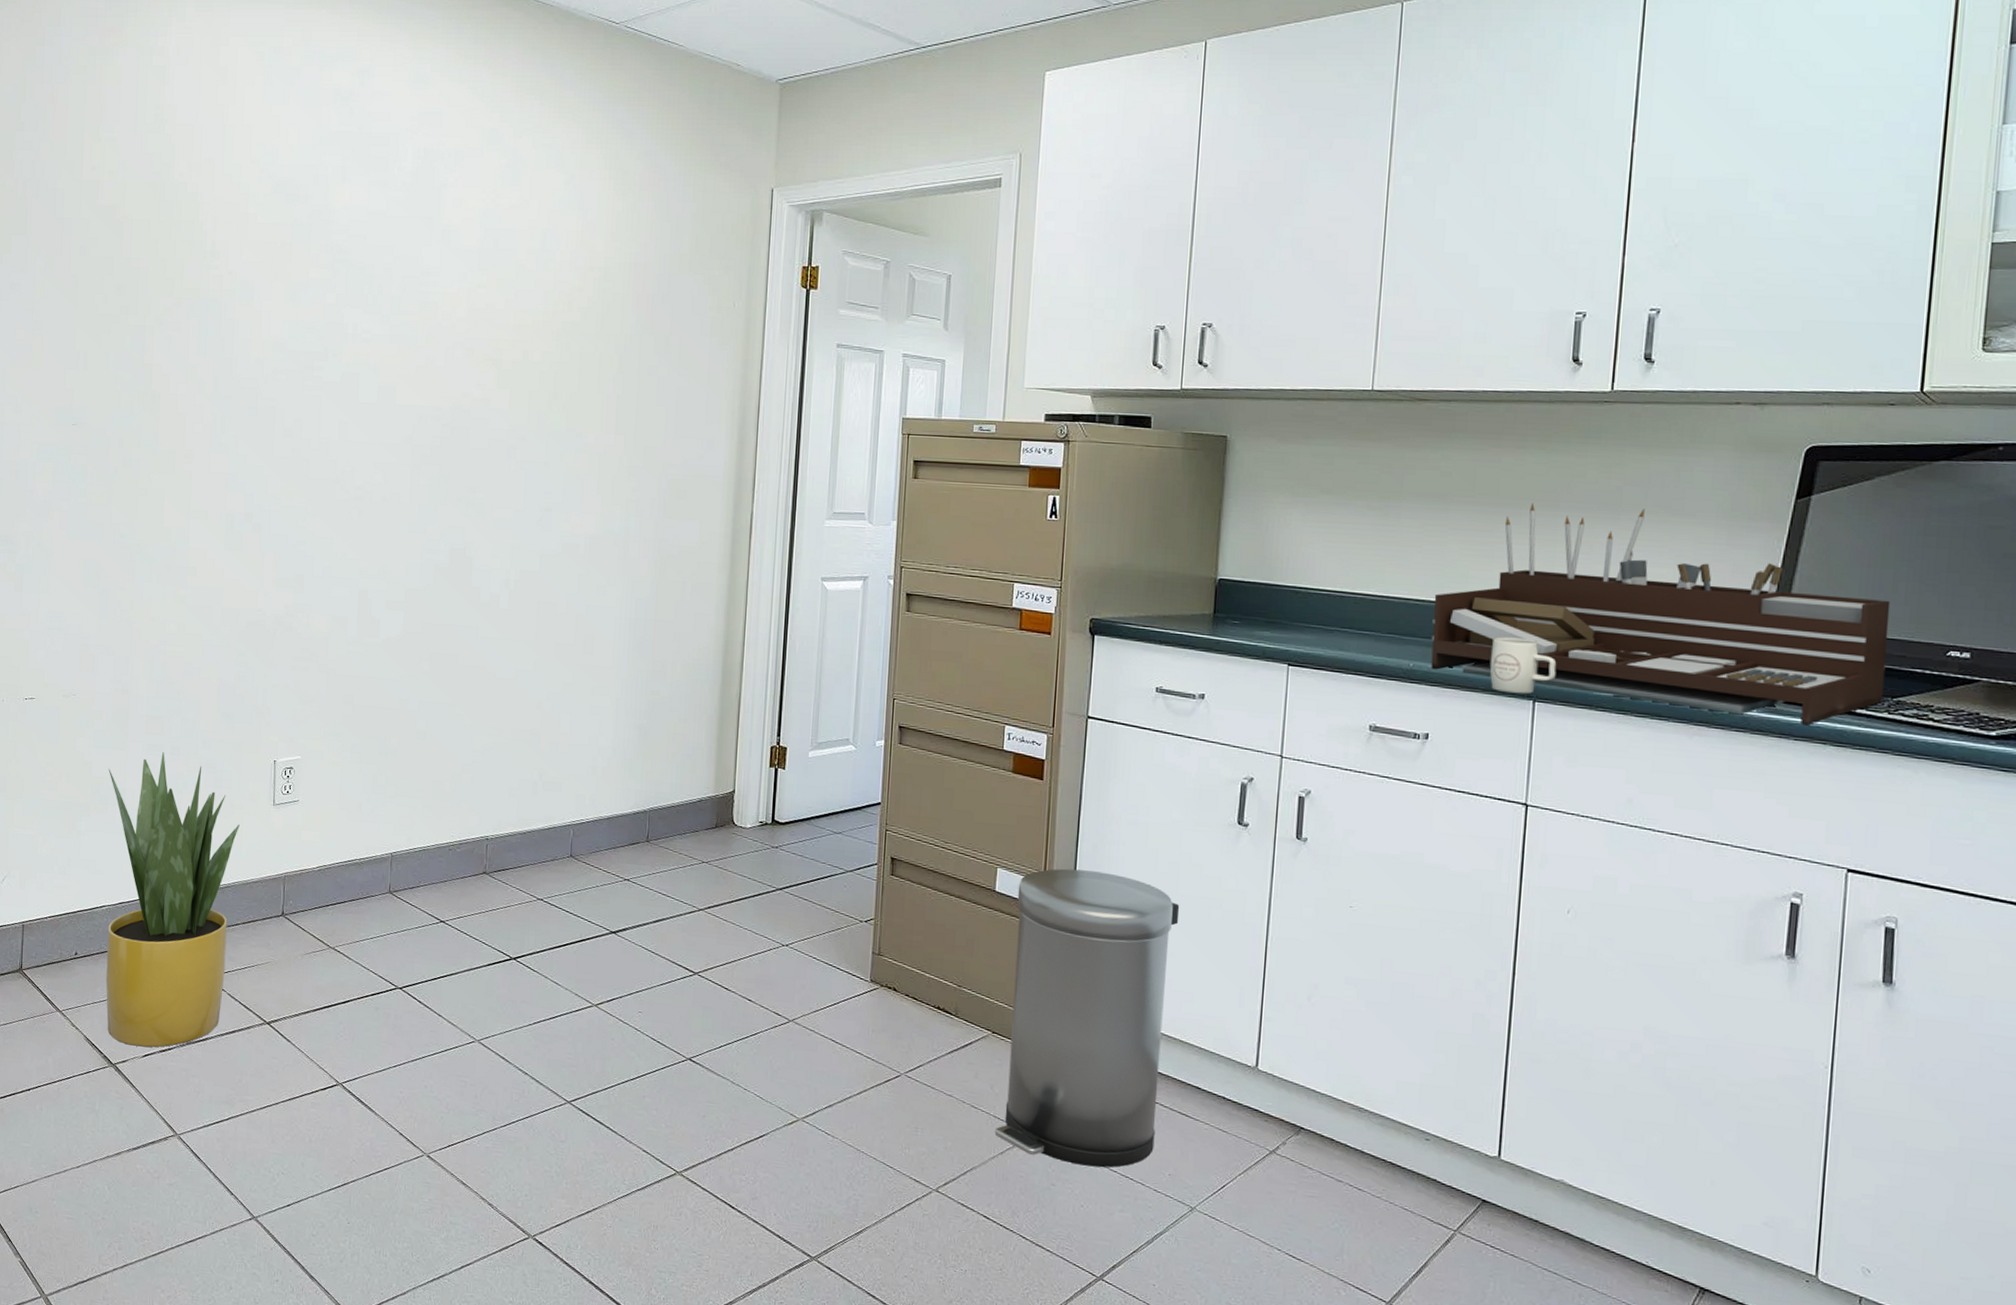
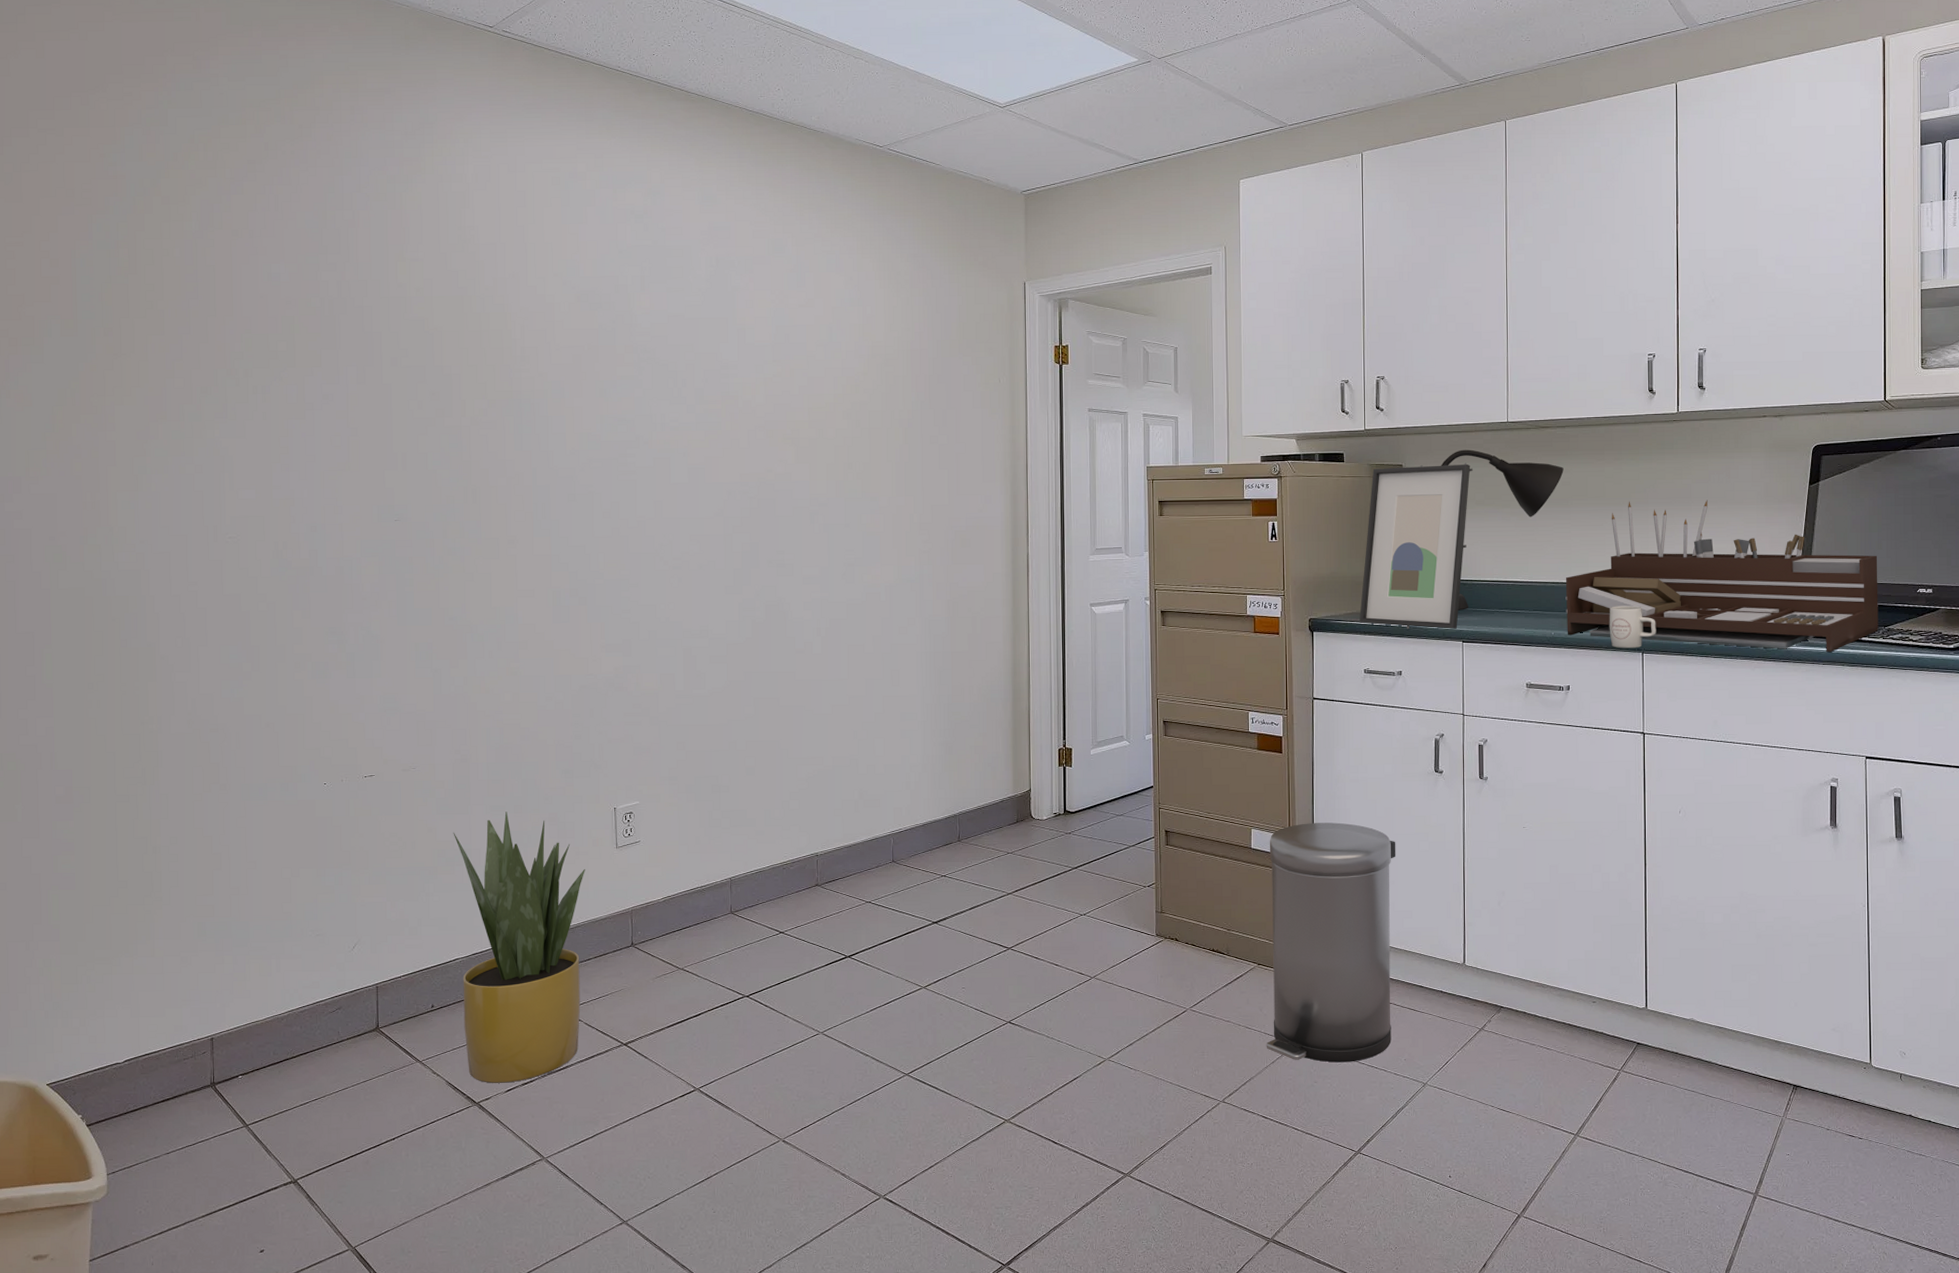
picture frame: none [1155,438,1321,648] -> present [1359,462,1473,630]
desk lamp: none [1277,422,1445,625] -> present [1440,449,1564,611]

